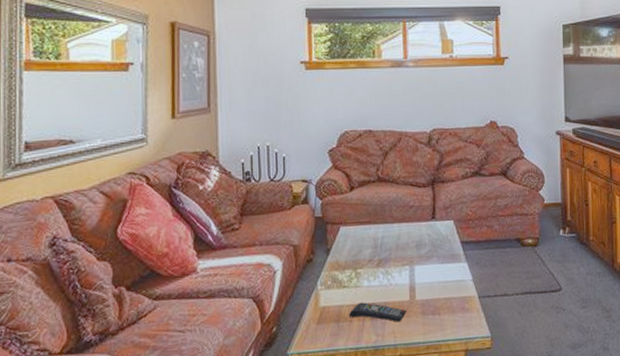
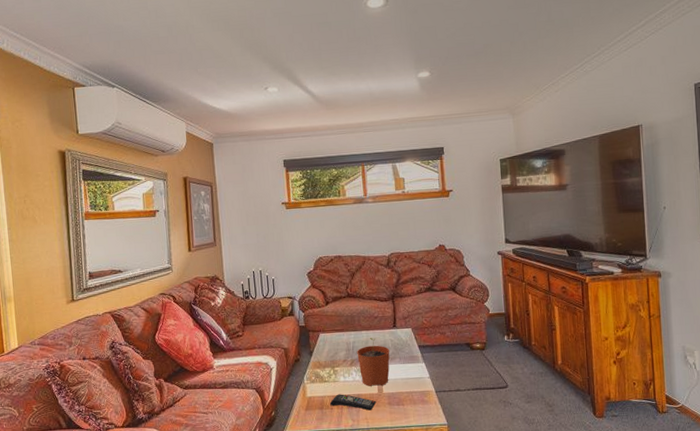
plant pot: none [386,232,427,292] -> present [357,338,390,387]

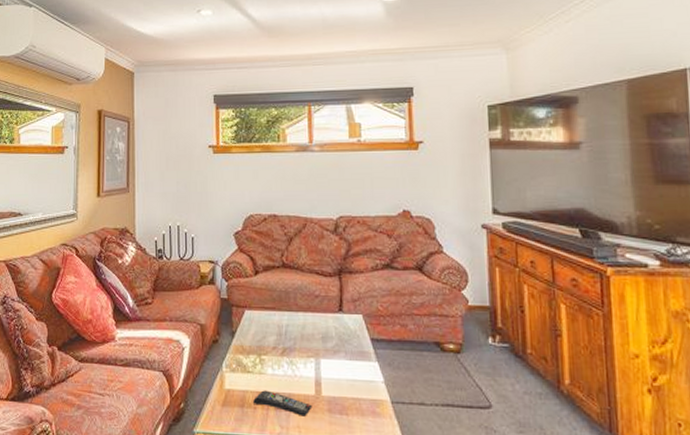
plant pot: present [357,338,390,387] -> none [290,322,333,387]

